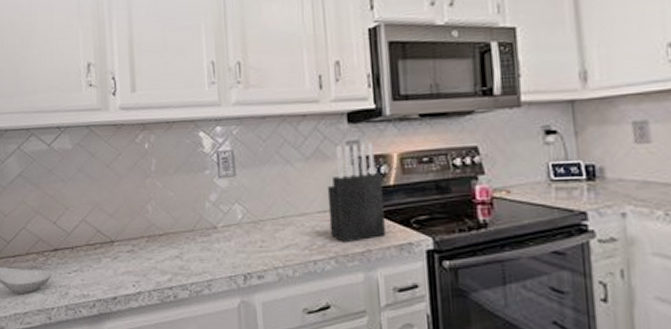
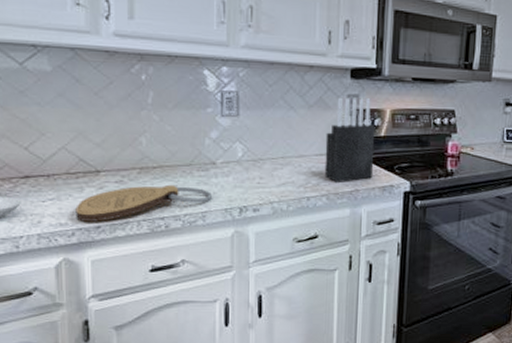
cutting board: none [95,252,217,293] -> present [75,184,213,222]

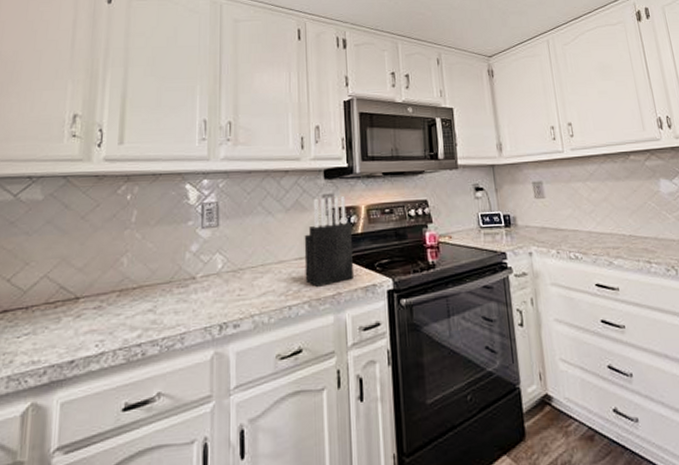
cutting board: present [75,184,213,222] -> none [49,305,192,357]

